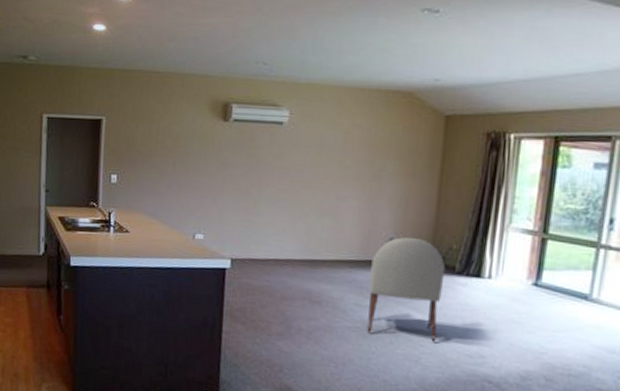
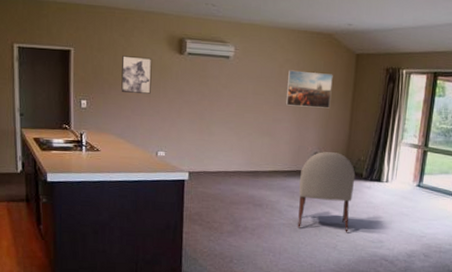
wall art: none [155,124,192,167] -> present [121,55,152,94]
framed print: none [352,137,415,184] -> present [285,70,333,109]

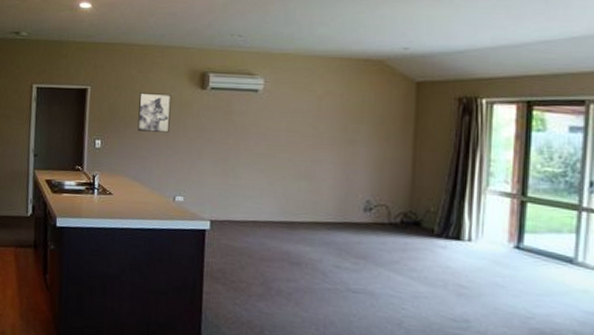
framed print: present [285,70,333,109] -> none [326,103,387,147]
chair: present [297,152,356,232] -> none [347,200,424,305]

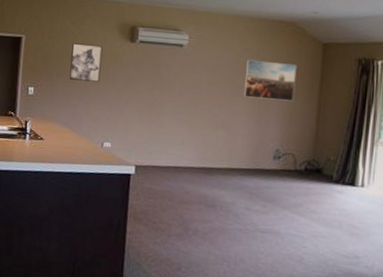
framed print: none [326,103,387,147] -> present [243,59,297,102]

